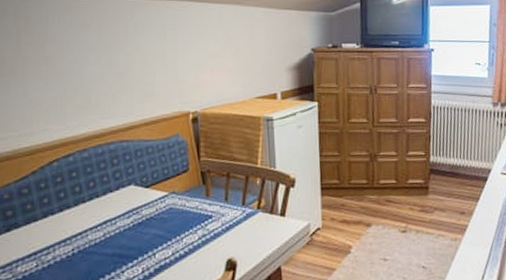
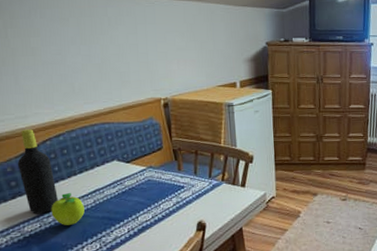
bottle: none [16,148,61,250] -> present [17,129,58,213]
fruit: none [51,224,92,265] -> present [51,193,85,225]

